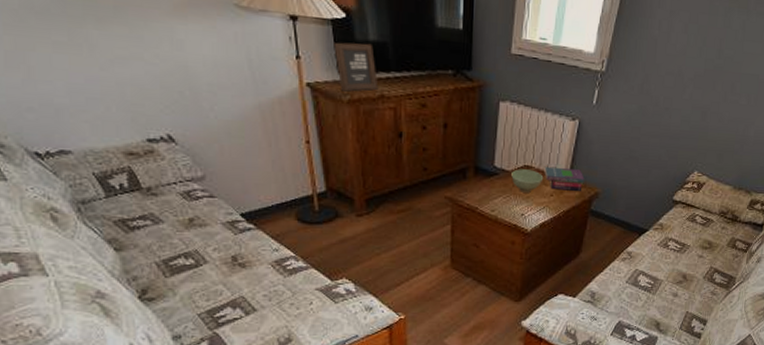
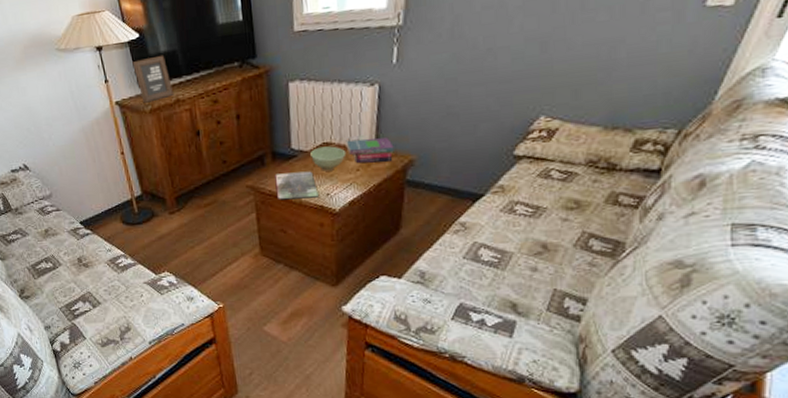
magazine: none [474,189,514,216] -> present [275,171,318,200]

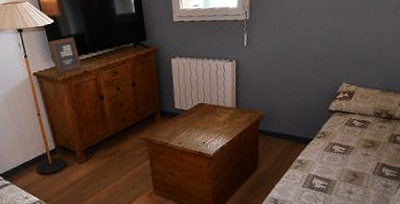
magazine: present [275,171,318,200] -> none [163,125,197,149]
bowl: present [310,146,346,171] -> none [189,106,216,125]
books: present [346,137,394,164] -> none [215,99,250,119]

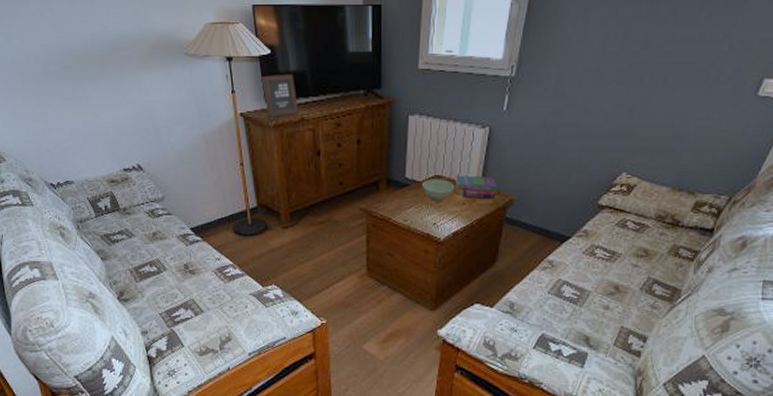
bowl: none [189,106,216,125] -> present [422,179,455,202]
books: none [215,99,250,119] -> present [455,175,497,199]

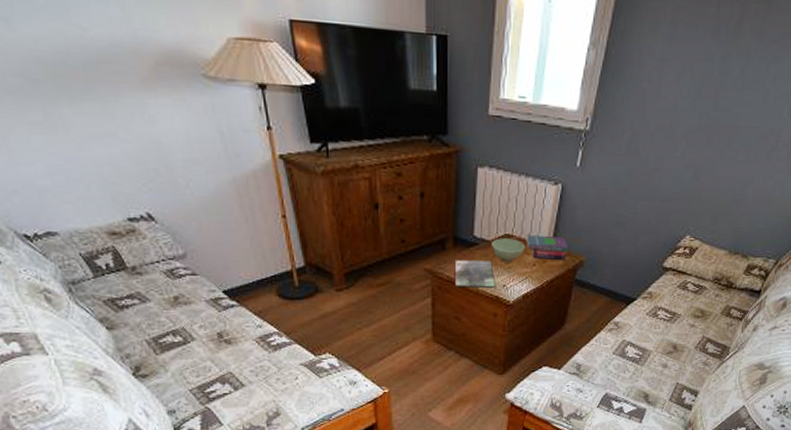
picture frame: present [261,73,299,118] -> none [304,110,353,163]
magazine: none [387,200,426,226] -> present [454,260,495,288]

